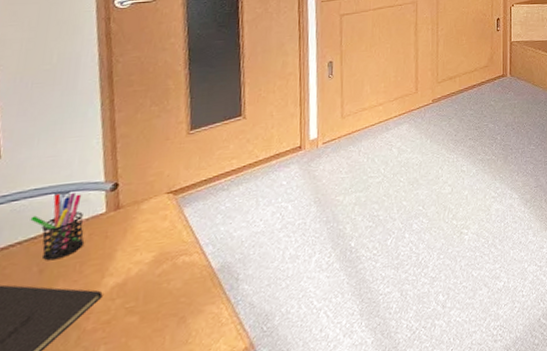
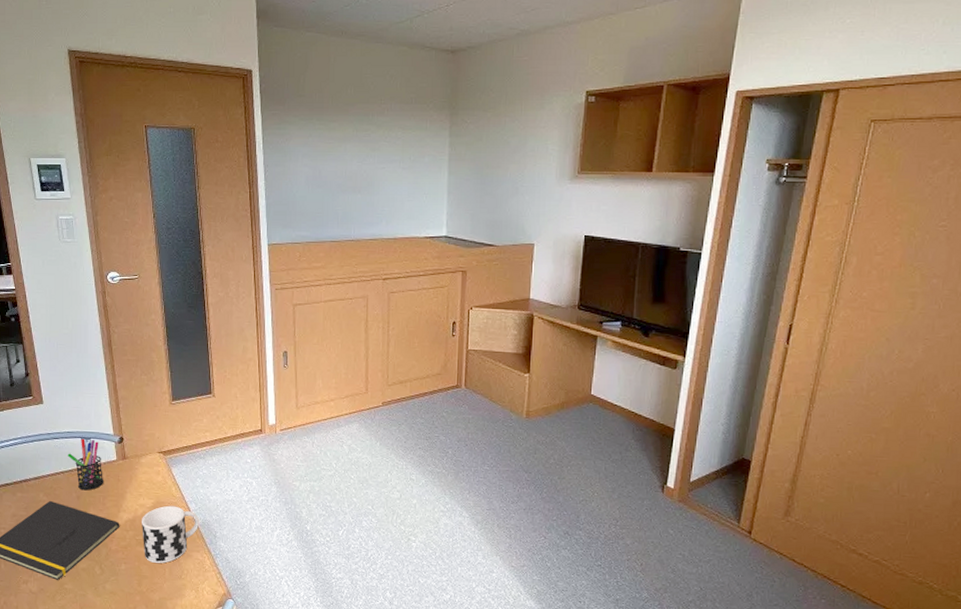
cup: none [135,253,218,334] -> present [142,505,200,563]

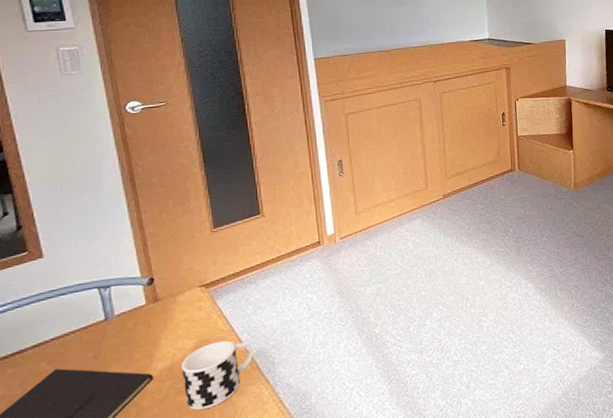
pen holder: present [67,438,104,491] -> none [79,287,131,348]

